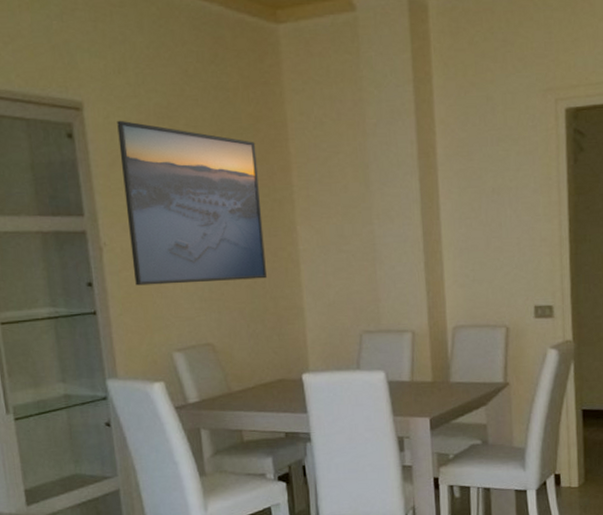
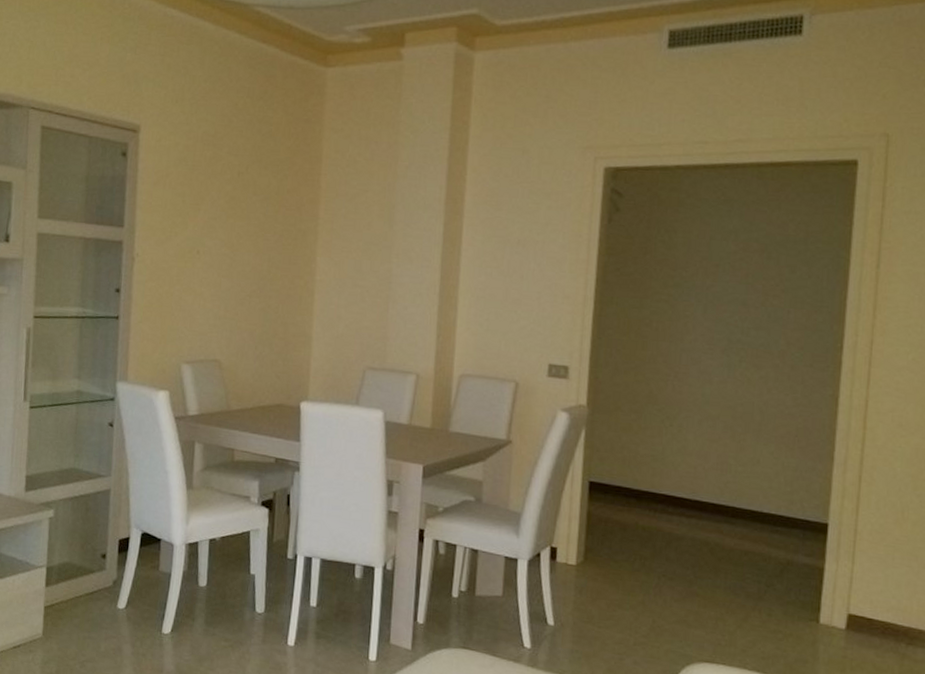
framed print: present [117,120,267,286] -> none [158,144,289,304]

